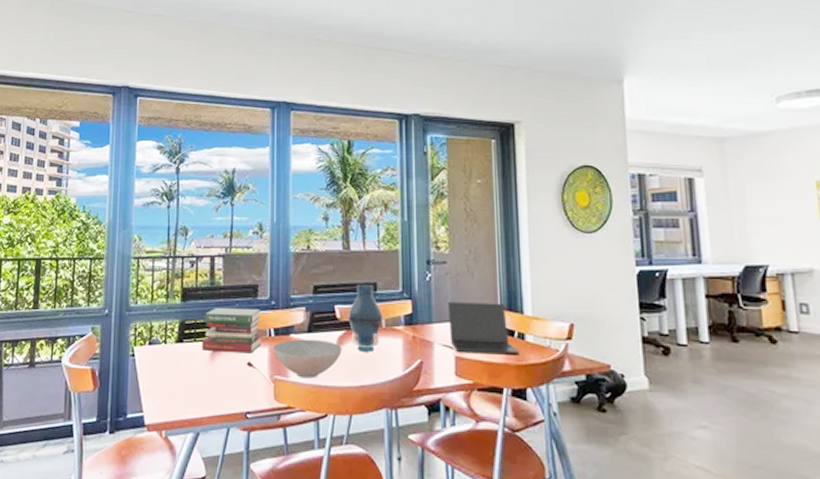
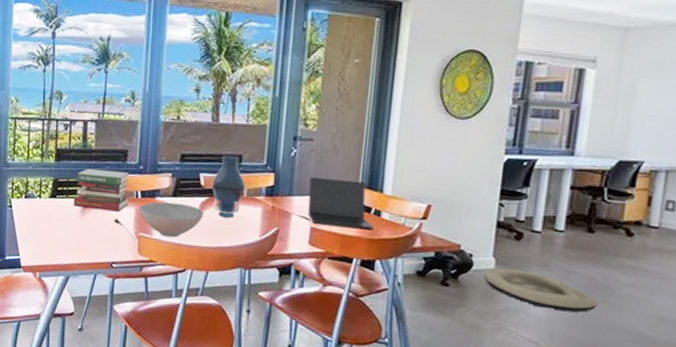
dog bed: none [638,388,760,432] -> present [483,268,598,312]

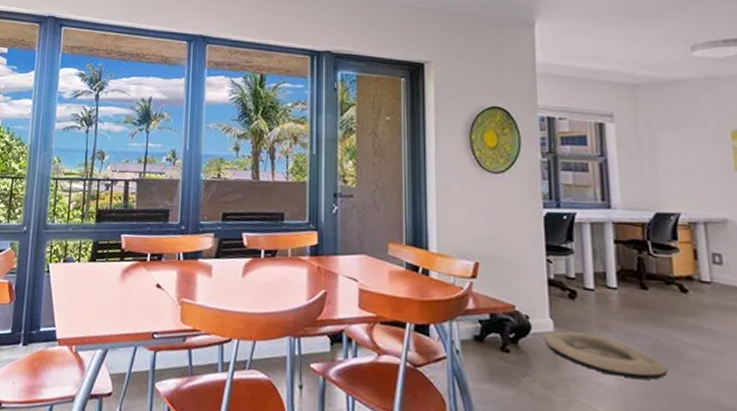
books: present [73,168,130,212] -> none [113,229,171,276]
bowl: present [139,202,204,238] -> none [182,264,248,303]
vase: present [211,155,246,218] -> none [255,213,290,280]
laptop: present [307,177,374,230] -> none [352,235,424,291]

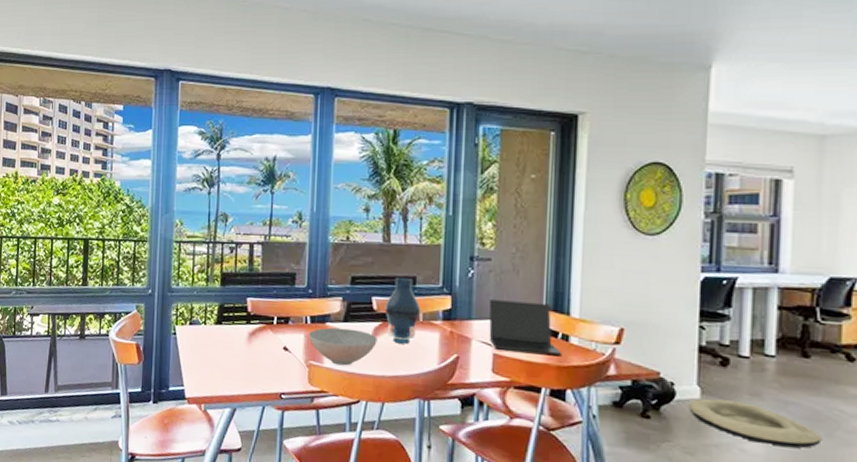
bowl: none [182,264,248,303] -> present [309,327,377,366]
vase: none [255,213,290,280] -> present [384,277,421,344]
laptop: none [352,235,424,291] -> present [488,299,562,357]

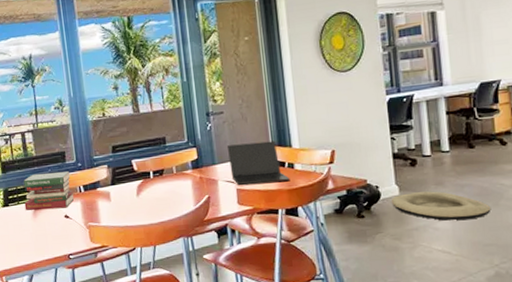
books: none [239,293,298,339] -> present [23,171,75,211]
bowl: present [309,327,377,366] -> none [84,189,142,222]
vase: present [384,277,421,344] -> none [143,139,174,195]

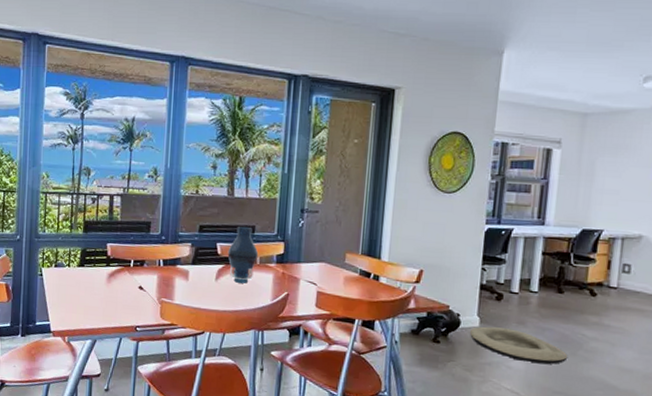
books: present [23,171,75,211] -> none [100,239,152,279]
vase: none [143,139,174,195] -> present [227,226,259,284]
laptop: present [226,141,290,185] -> none [314,246,373,293]

